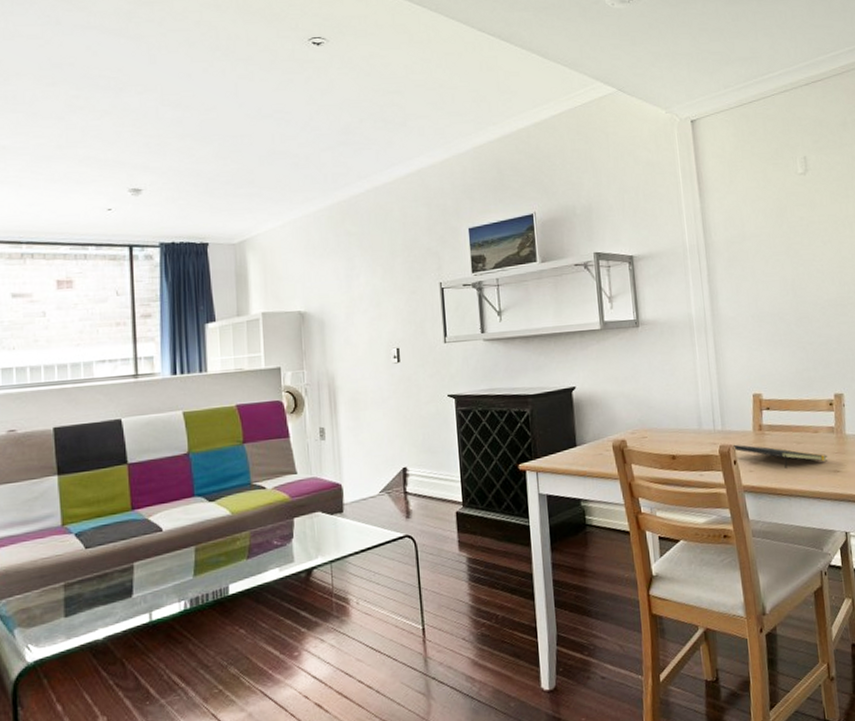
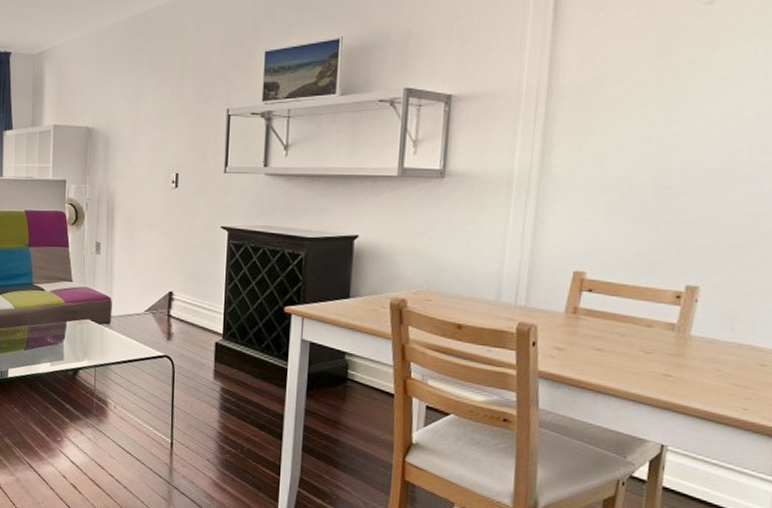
notepad: present [732,444,828,469] -> none [534,324,659,362]

